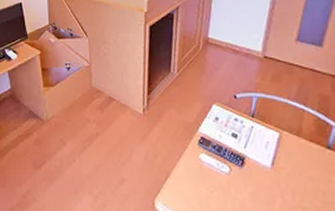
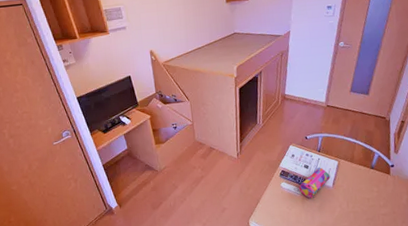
pencil case: none [223,138,269,180] -> present [299,167,331,199]

